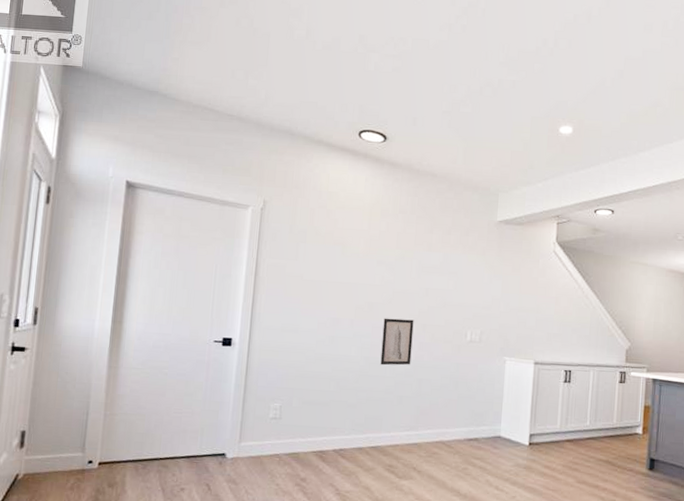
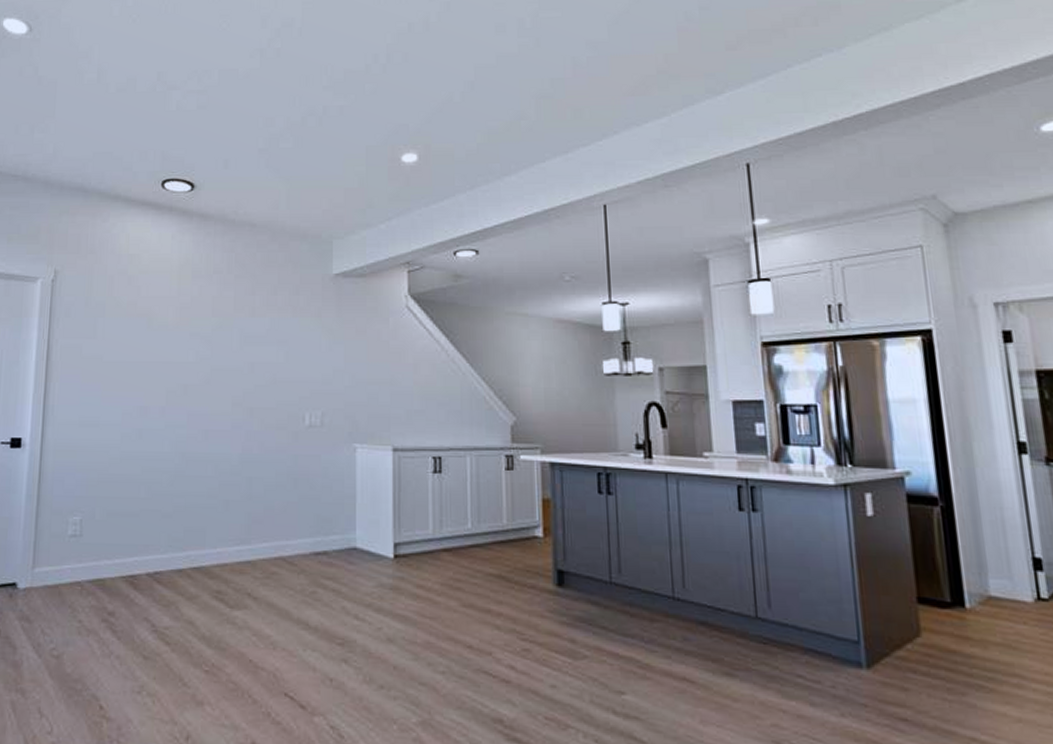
wall art: present [380,318,414,366] -> none [199,402,238,462]

